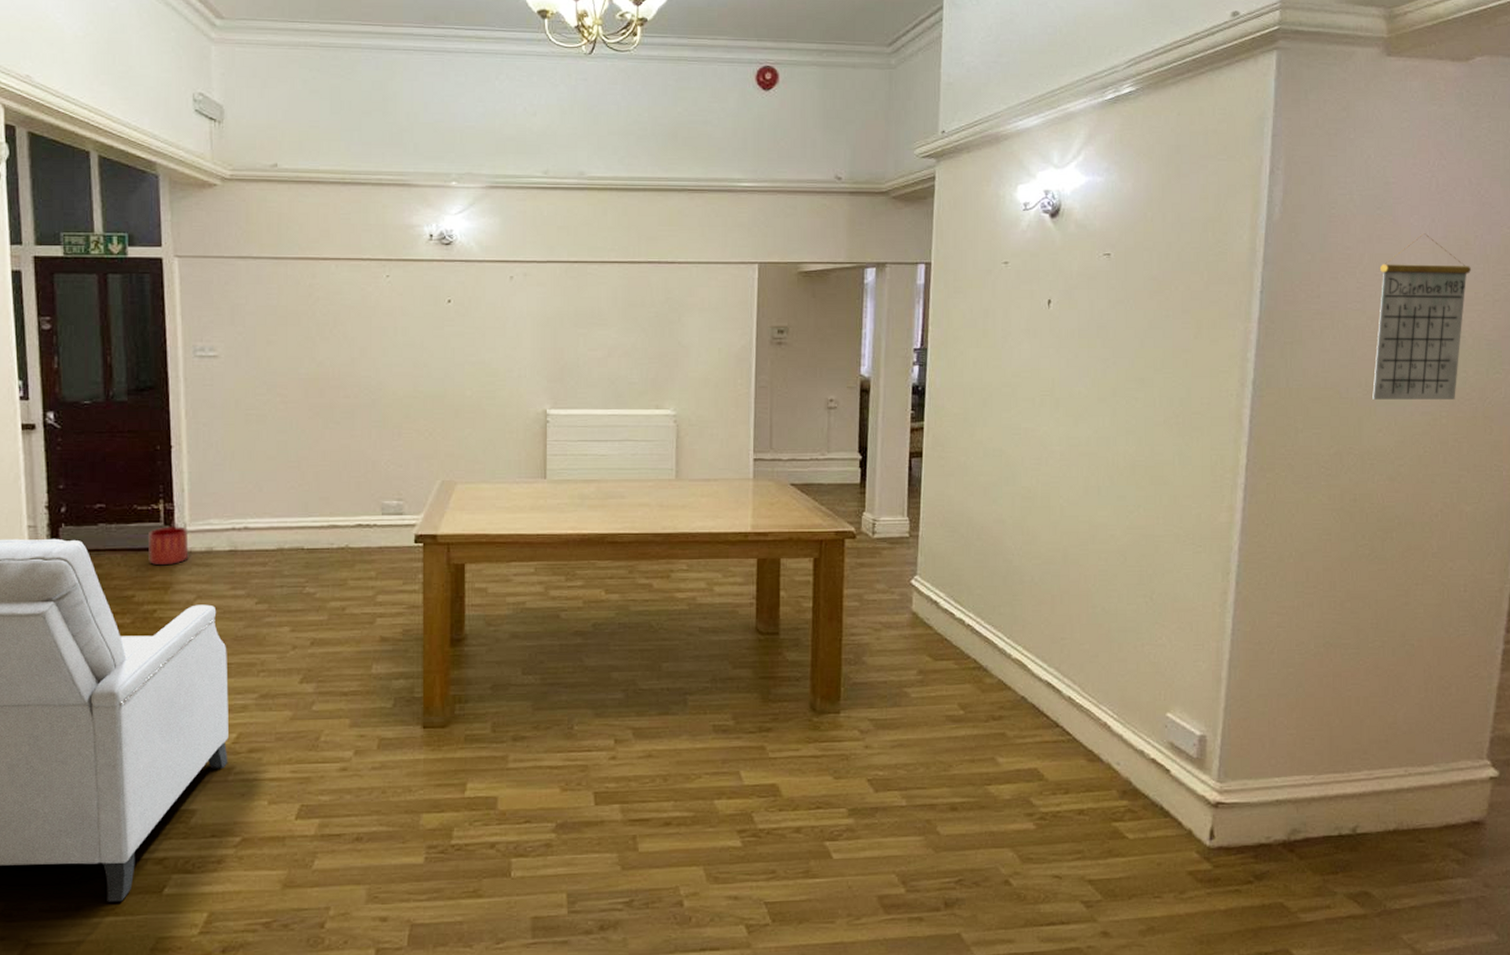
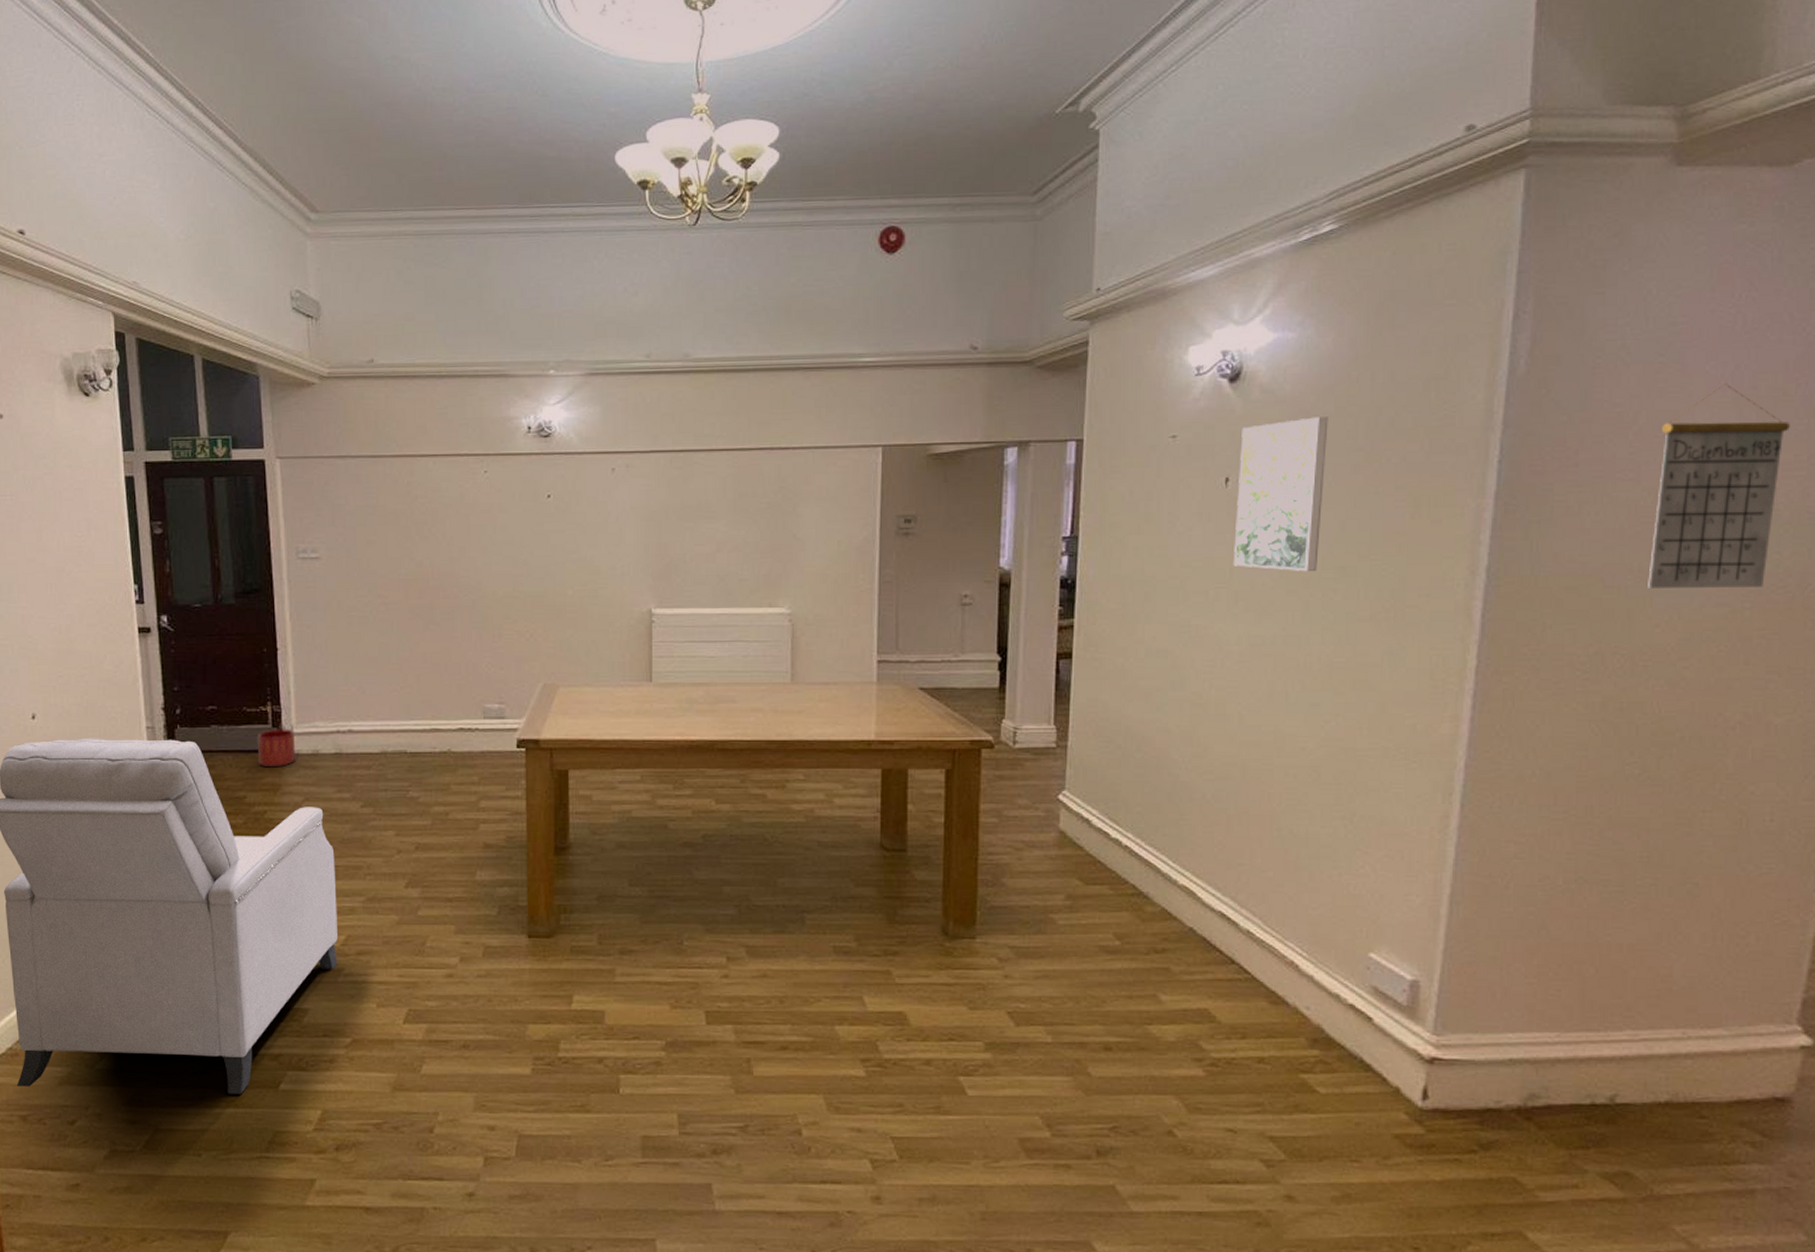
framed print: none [1054,250,1129,383] -> present [1233,417,1328,572]

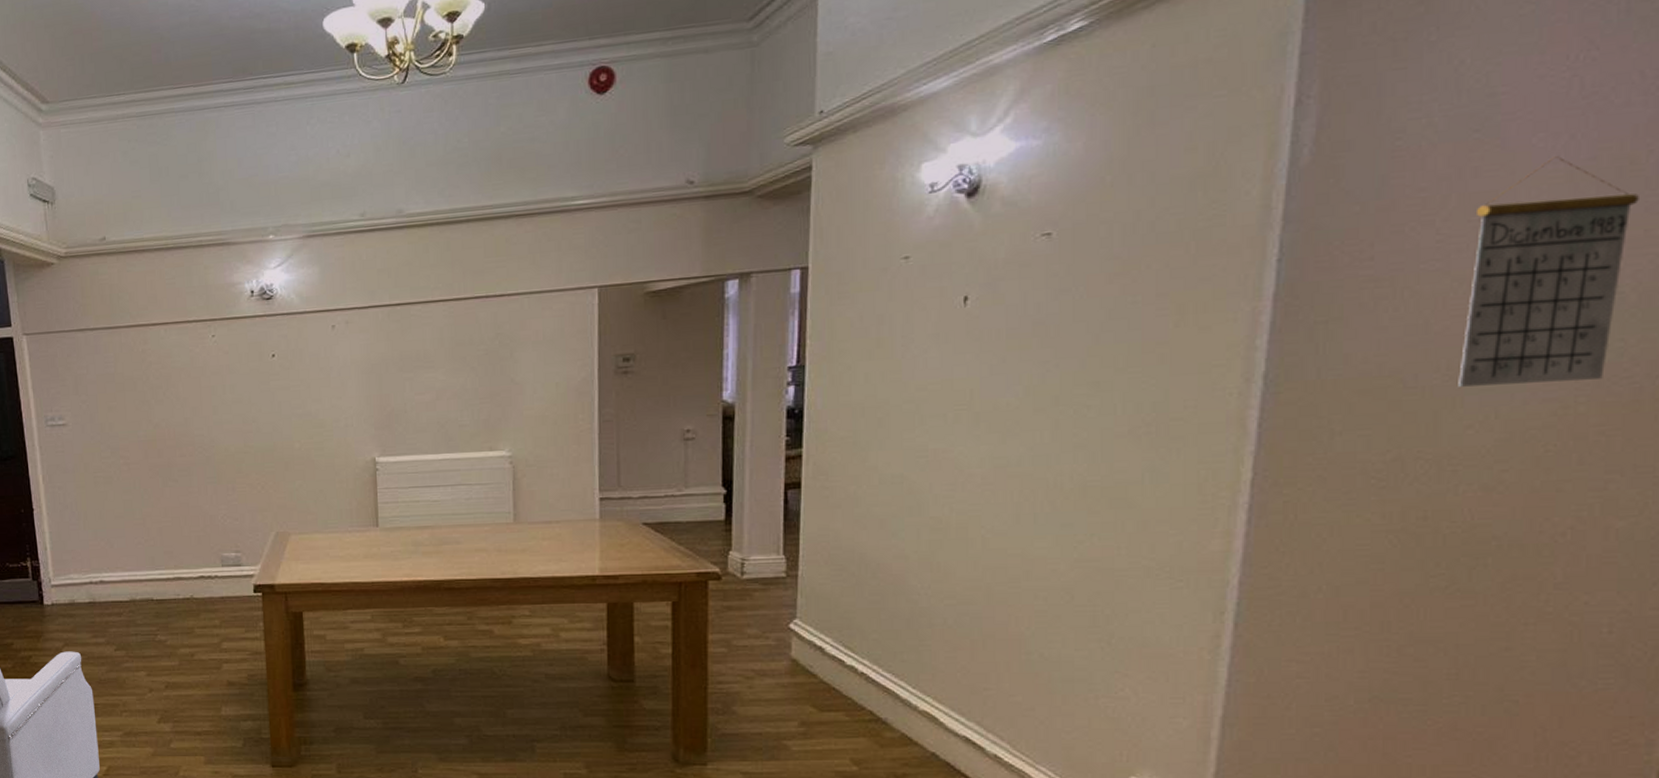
planter: present [258,729,296,768] -> none [20,581,55,617]
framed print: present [1233,417,1328,572] -> none [973,226,1079,389]

